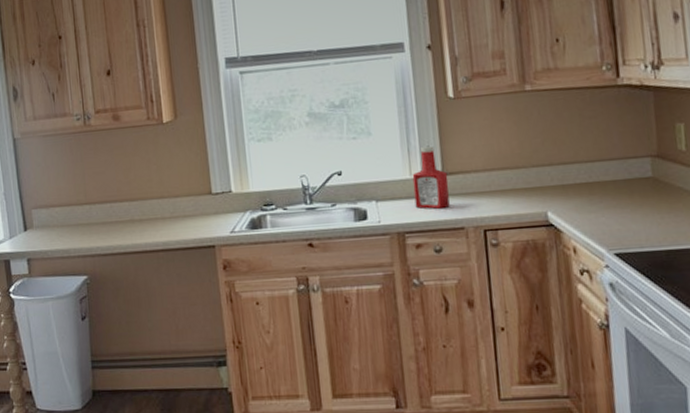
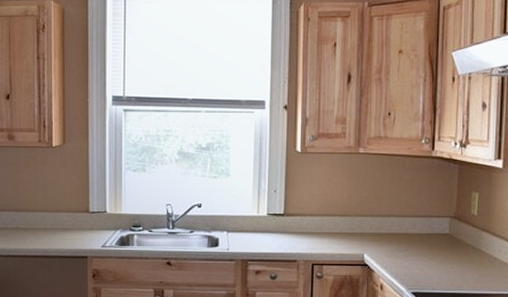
ketchup bottle: present [412,146,450,209] -> none [259,191,288,243]

